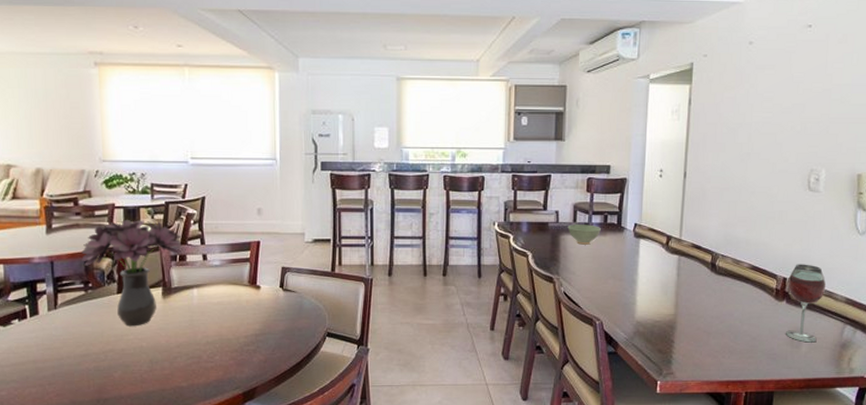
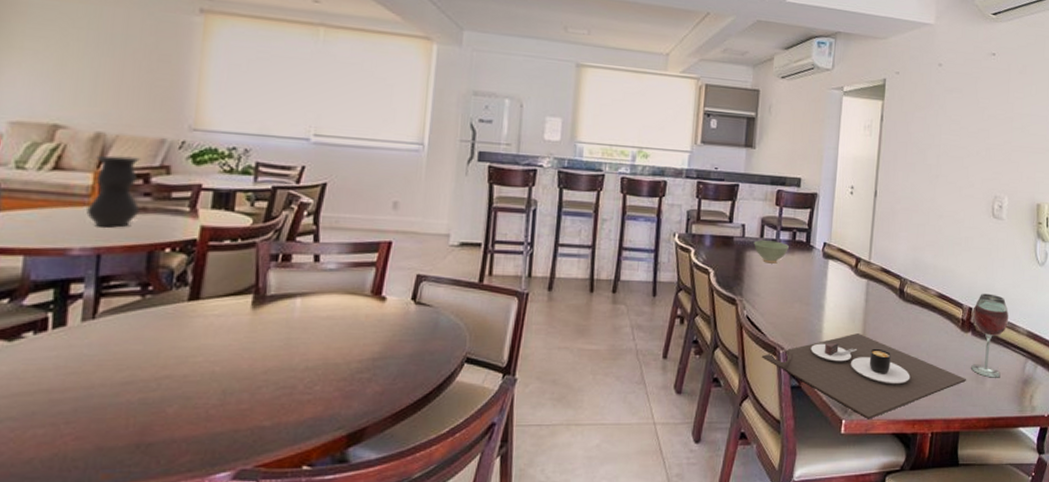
vase: none [39,185,75,242] -> present [86,155,141,229]
flower arrangement: present [81,220,182,327] -> none [143,206,288,345]
place setting: none [579,305,781,381] -> present [761,333,966,419]

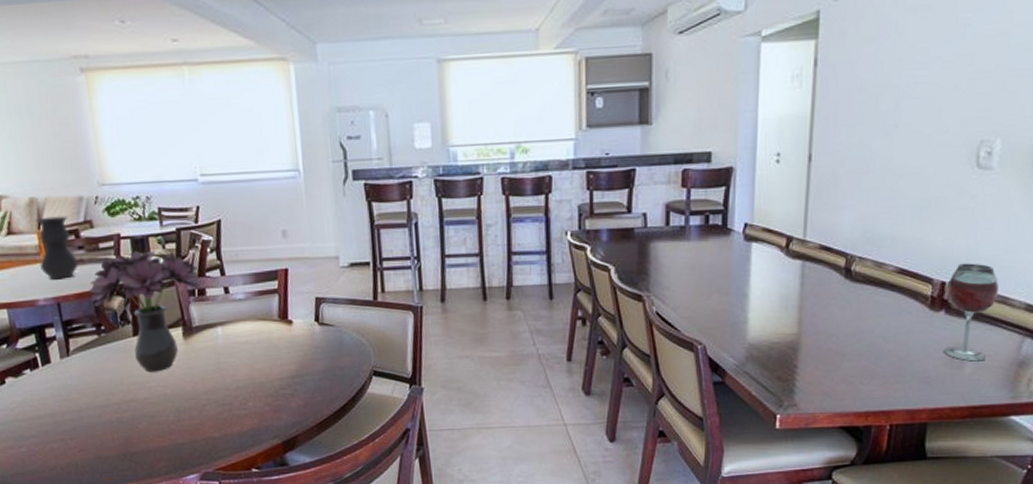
flower arrangement: none [143,206,288,345] -> present [89,251,201,372]
bowl: present [753,240,789,264] -> none [658,228,701,253]
place setting: present [761,333,966,419] -> none [676,322,937,413]

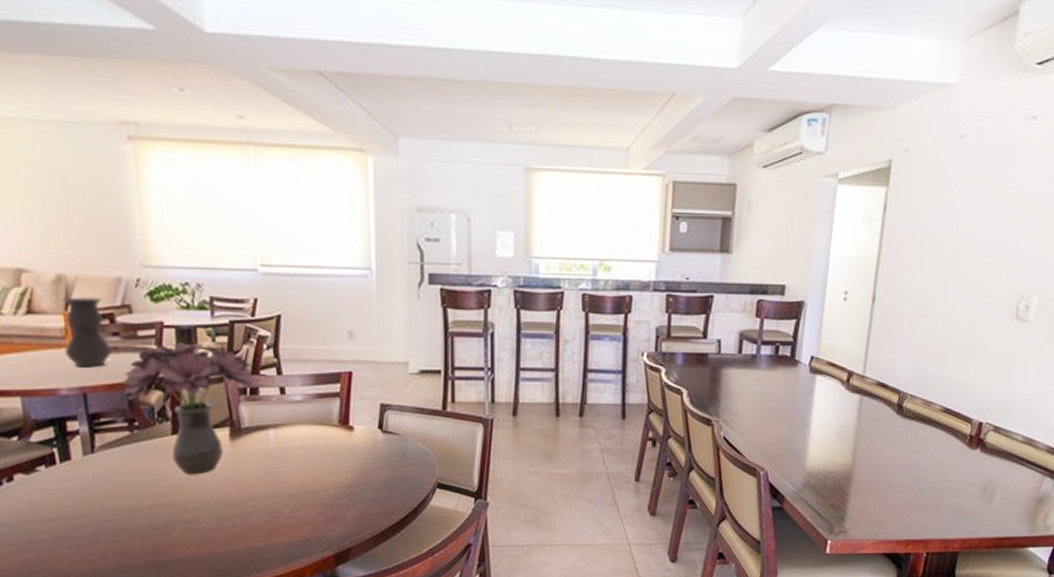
wineglass: present [944,263,1000,362] -> none [977,406,1028,497]

